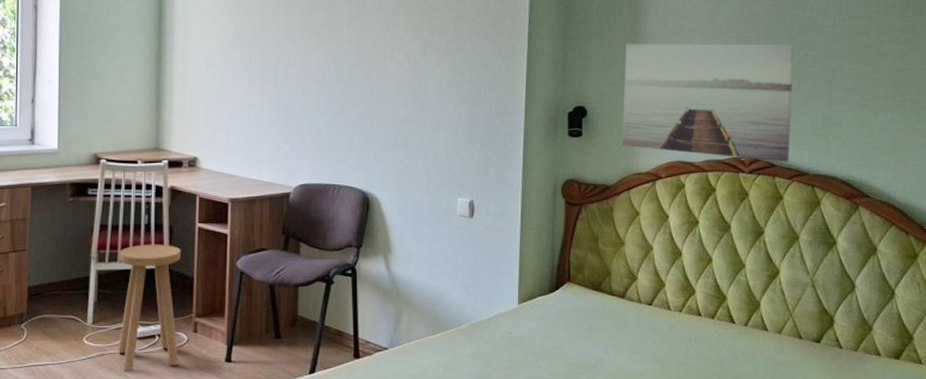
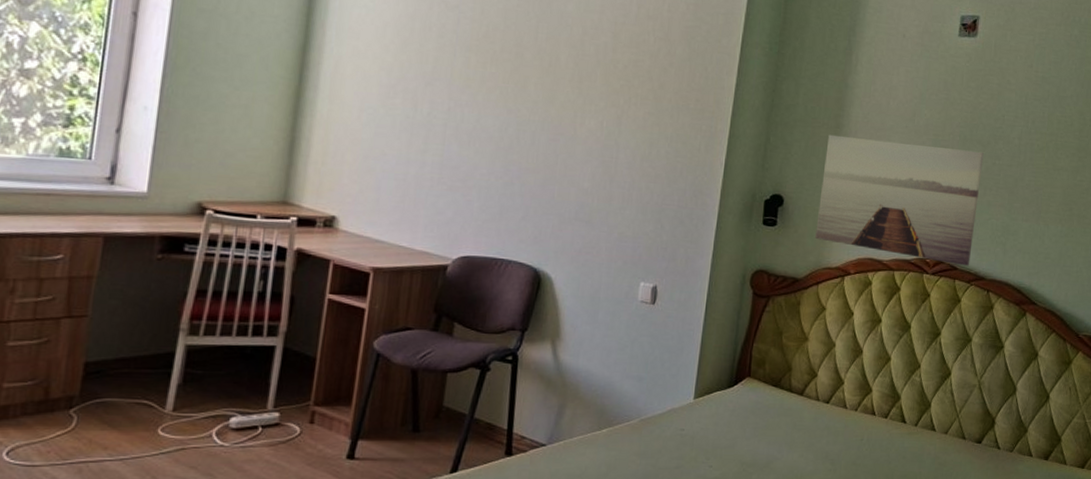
stool: present [118,244,181,371] -> none [205,316,303,469]

